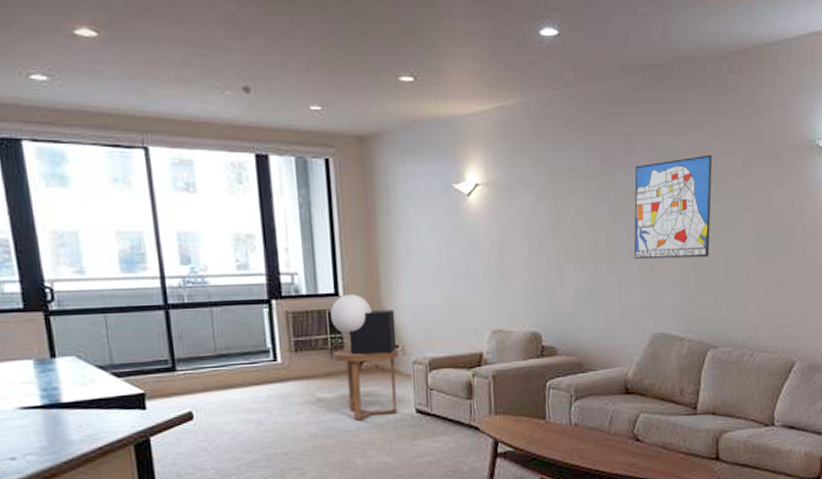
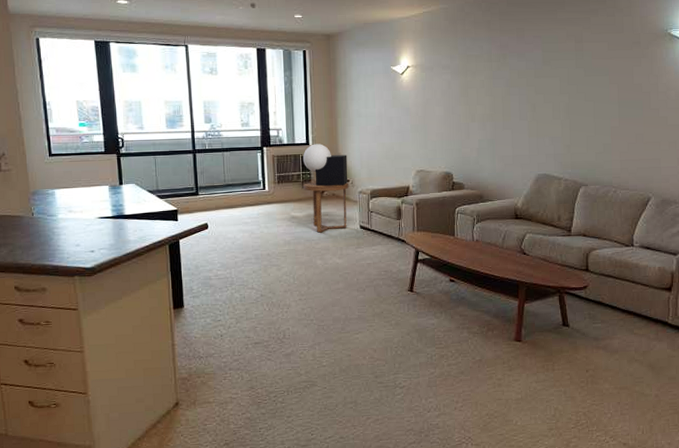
wall art: present [634,154,713,260] -> none [523,42,585,120]

